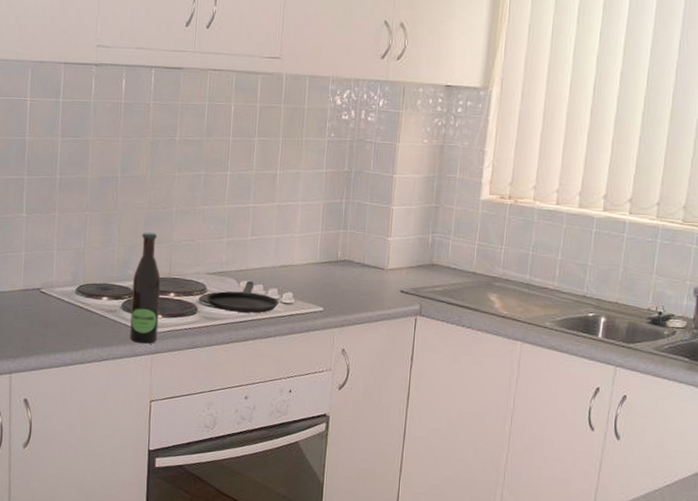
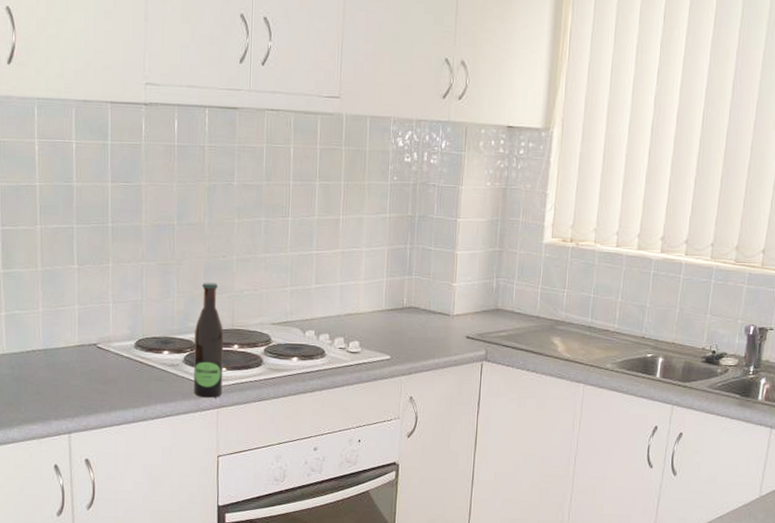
frying pan: present [207,280,279,313] -> none [272,330,346,363]

